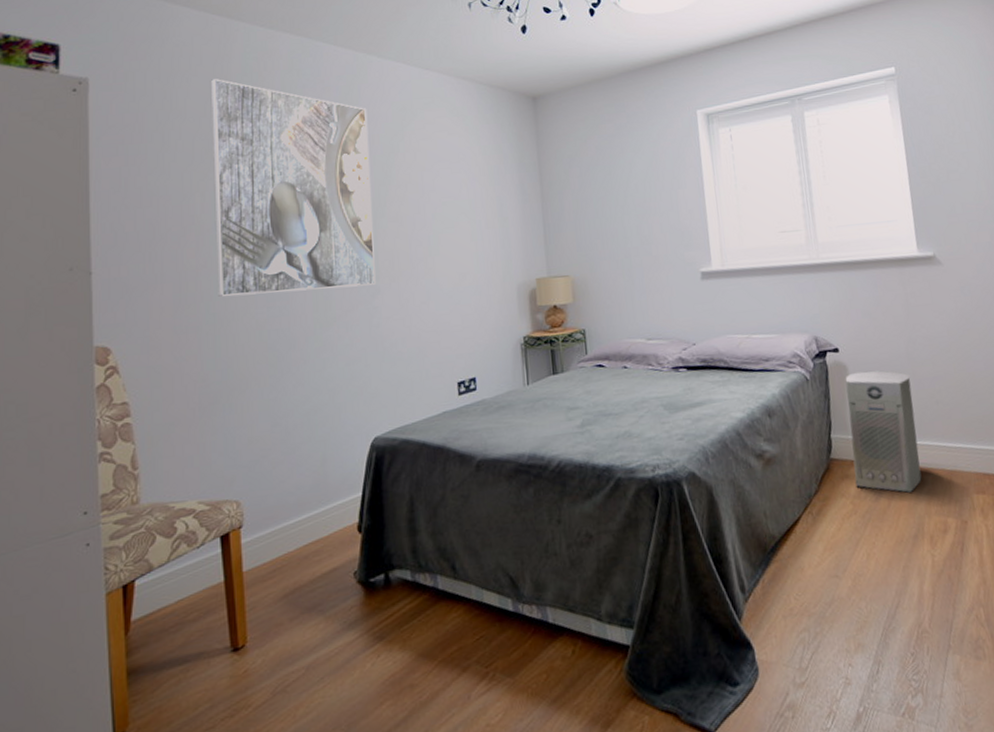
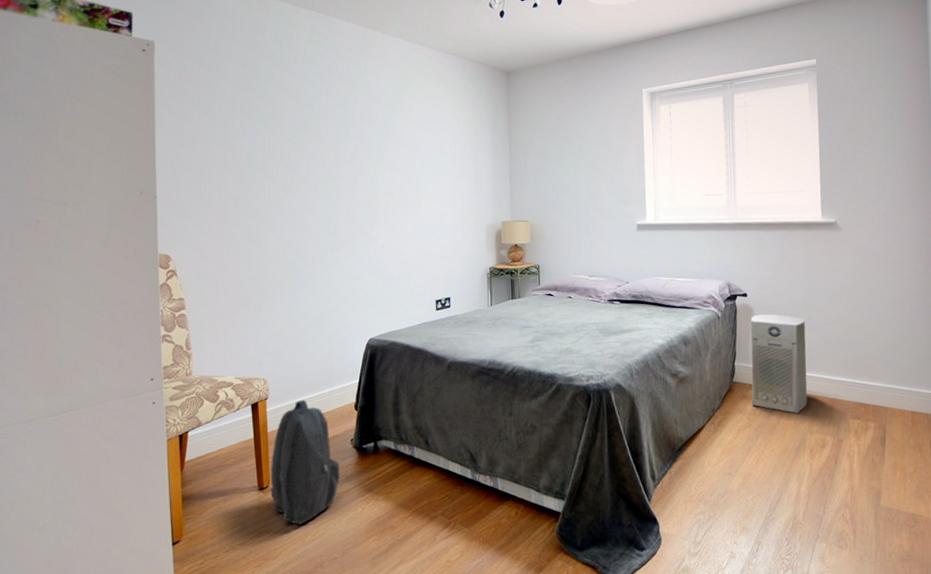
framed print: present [211,78,376,297] -> none [249,45,374,222]
backpack: none [246,524,341,695] -> present [269,399,340,525]

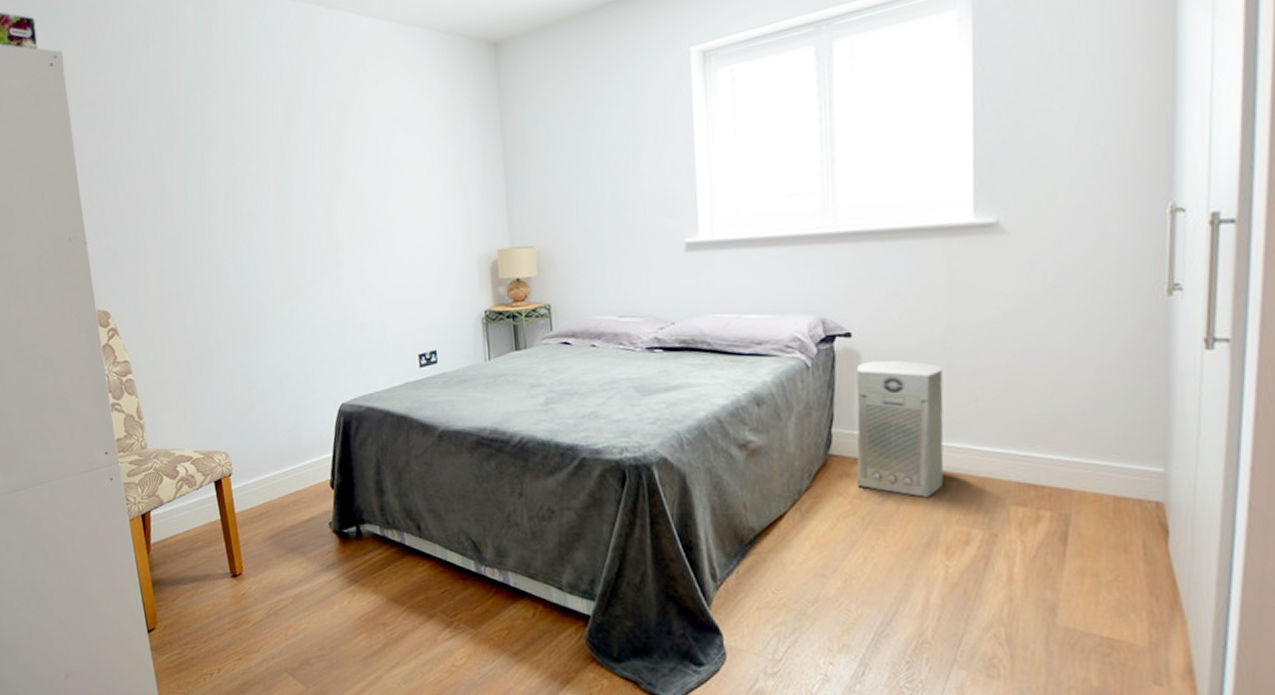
backpack: present [269,399,340,525] -> none [242,476,321,617]

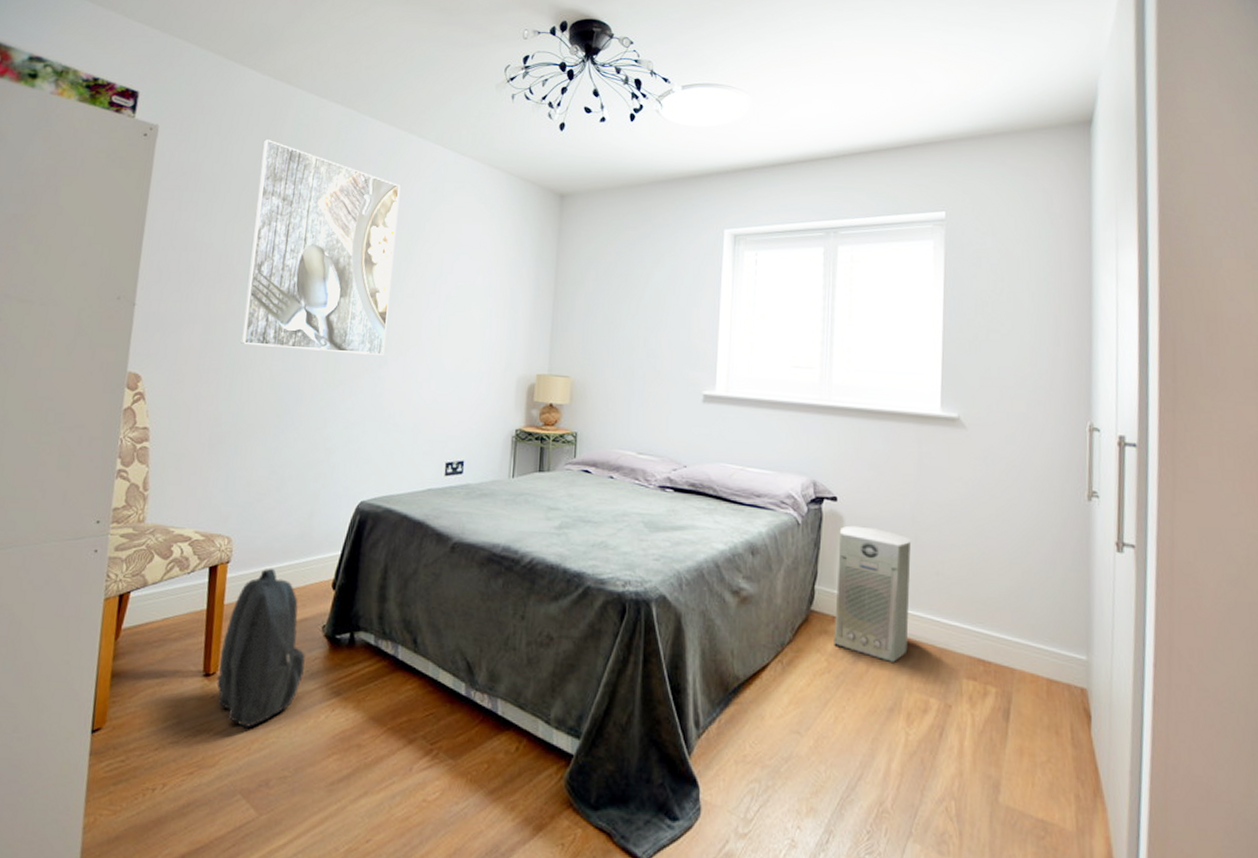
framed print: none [168,43,336,266] -> present [240,139,401,355]
backpack: none [242,476,321,617] -> present [216,568,305,727]

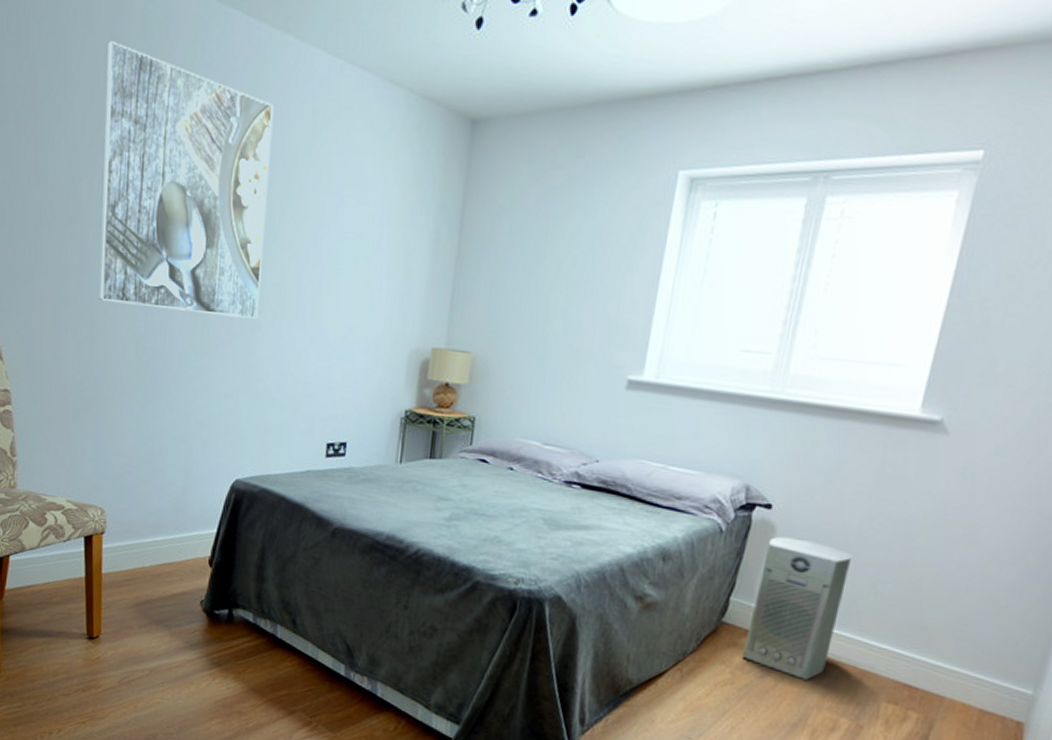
backpack: present [216,568,305,727] -> none [99,541,185,688]

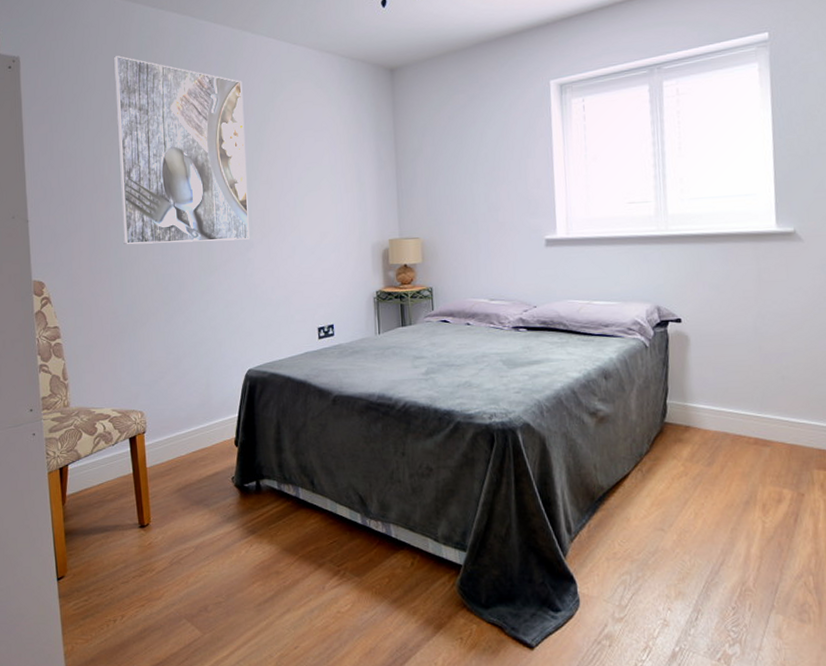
air purifier: present [742,536,852,680] -> none [686,342,759,461]

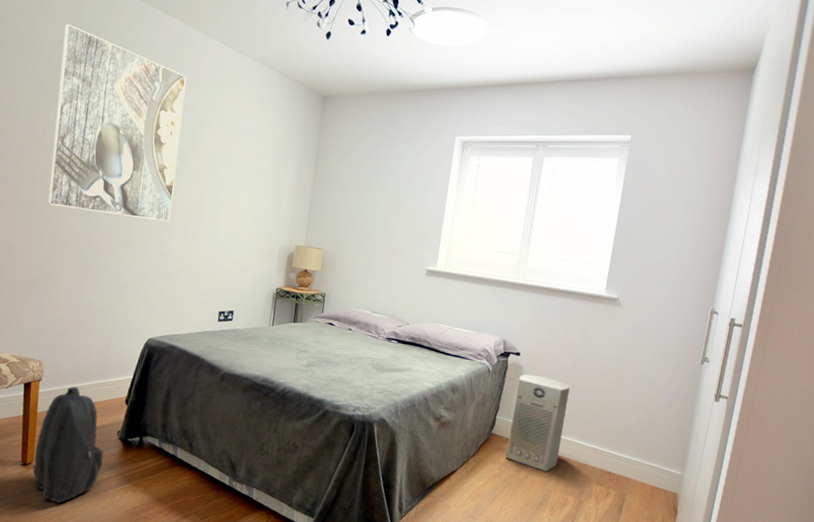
backpack: none [150,433,222,565] -> present [32,386,104,503]
air purifier: none [686,342,759,461] -> present [505,374,570,472]

